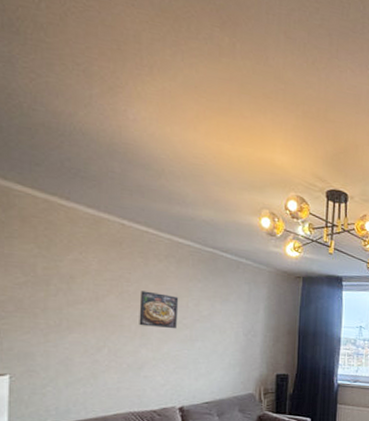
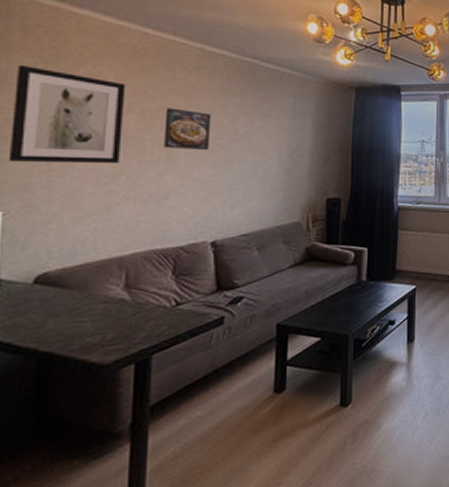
wall art: none [12,249,107,338] -> present [8,64,126,164]

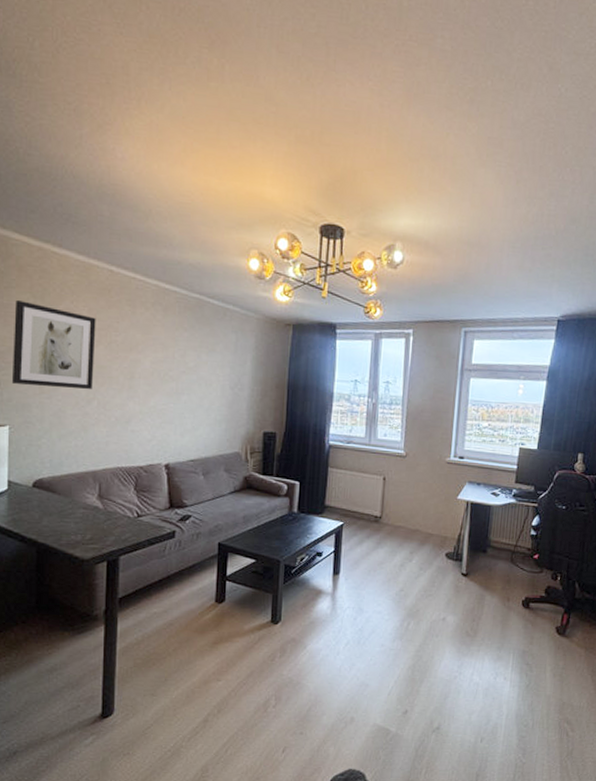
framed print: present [164,108,212,151] -> none [127,341,165,382]

